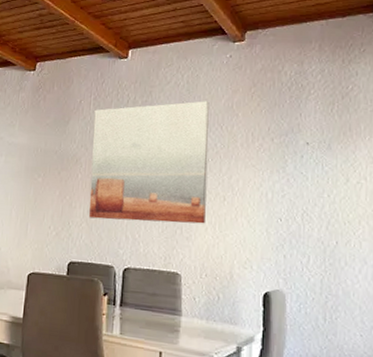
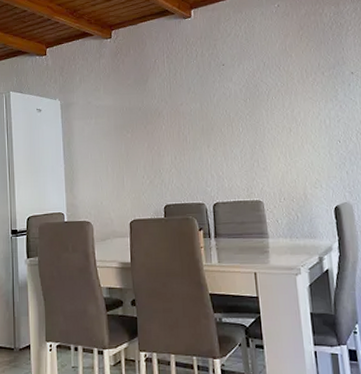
wall art: present [89,101,209,224] -> none [169,47,277,164]

